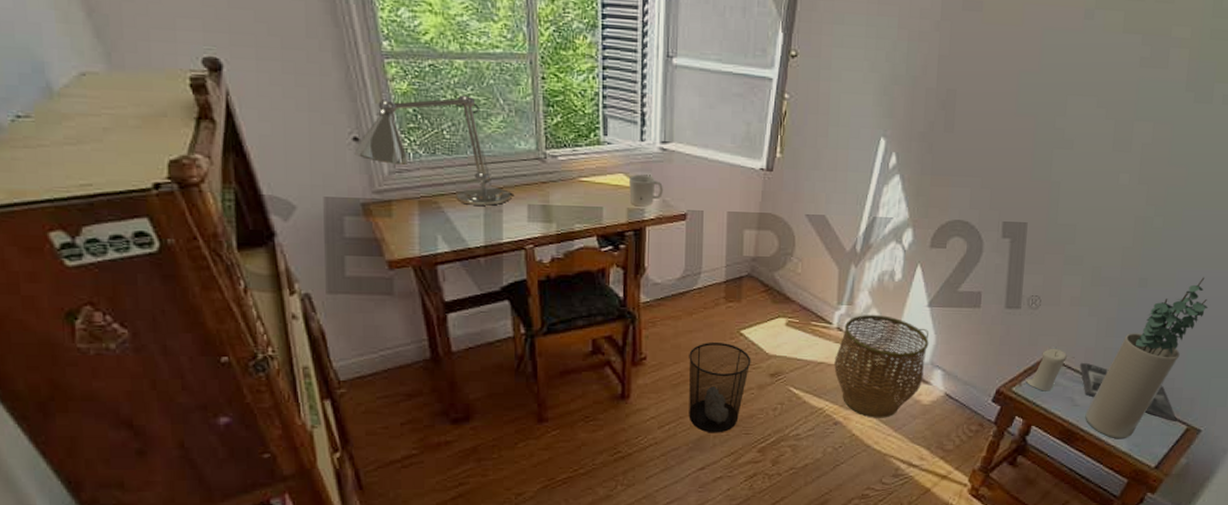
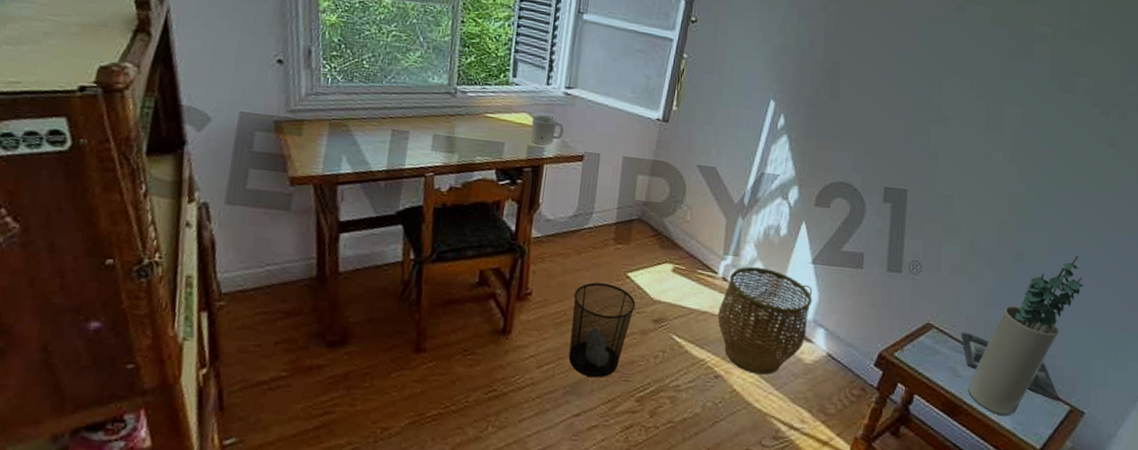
desk lamp: present [354,95,515,206] -> none [276,28,422,133]
candle: present [1025,348,1068,392] -> none [907,315,949,360]

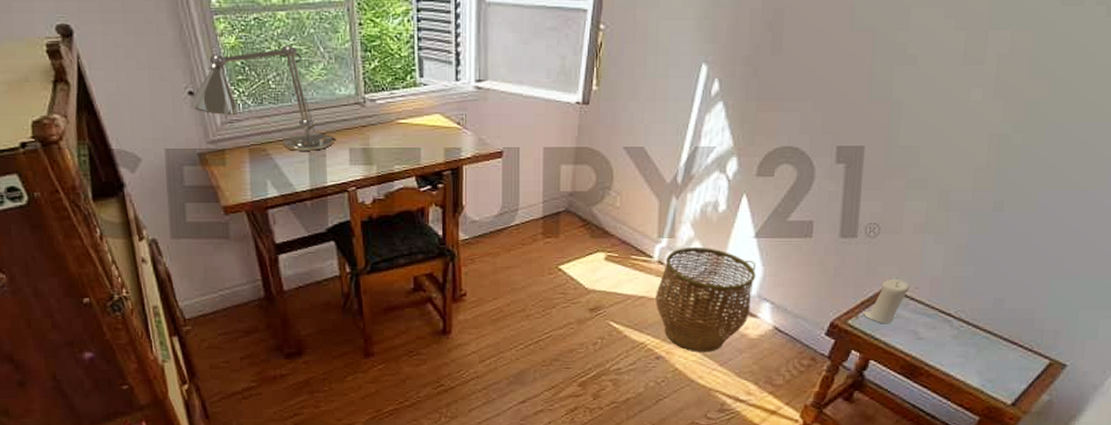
desk lamp: none [276,28,422,133] -> present [190,45,337,151]
mug: present [530,115,564,146] -> none [446,114,479,146]
waste bin: present [568,282,636,378] -> none [508,277,570,367]
candle: none [907,315,949,360] -> present [862,278,911,324]
magazine: present [960,332,1059,401] -> none [923,293,1038,355]
vase: present [968,255,1084,416] -> none [930,198,1077,375]

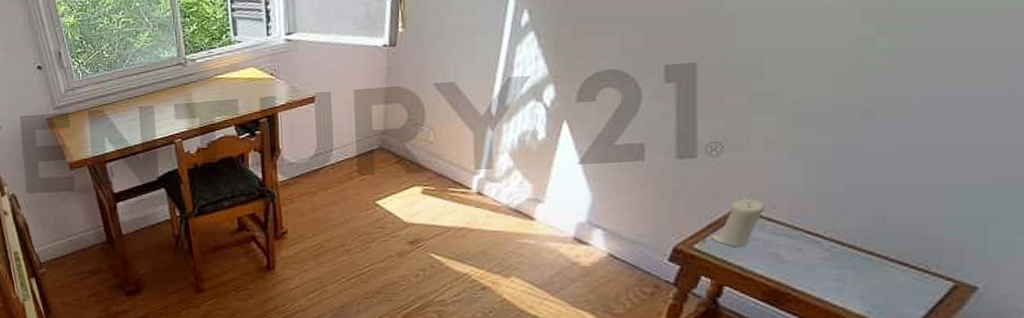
desk lamp: present [190,45,337,151] -> none [39,19,163,110]
basket: present [655,246,756,352] -> none [477,176,584,282]

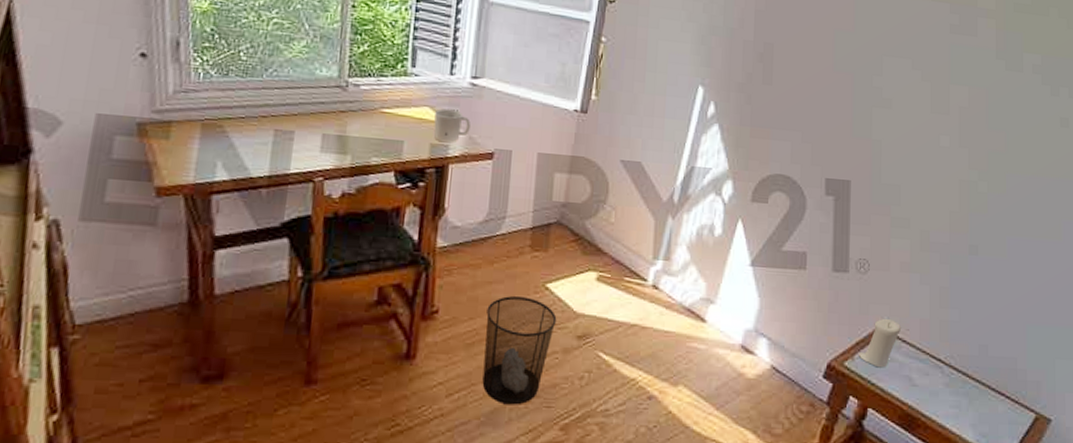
mug: none [260,65,291,95] -> present [433,108,471,143]
waste bin: none [327,213,389,300] -> present [482,295,557,405]

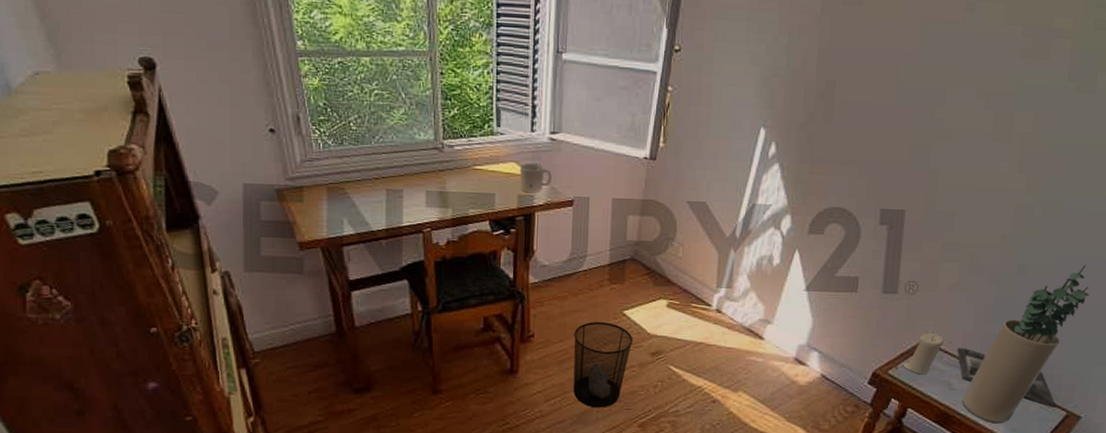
magazine: none [914,335,1024,408] -> present [956,347,1056,407]
vase: none [925,247,1043,428] -> present [962,265,1090,424]

